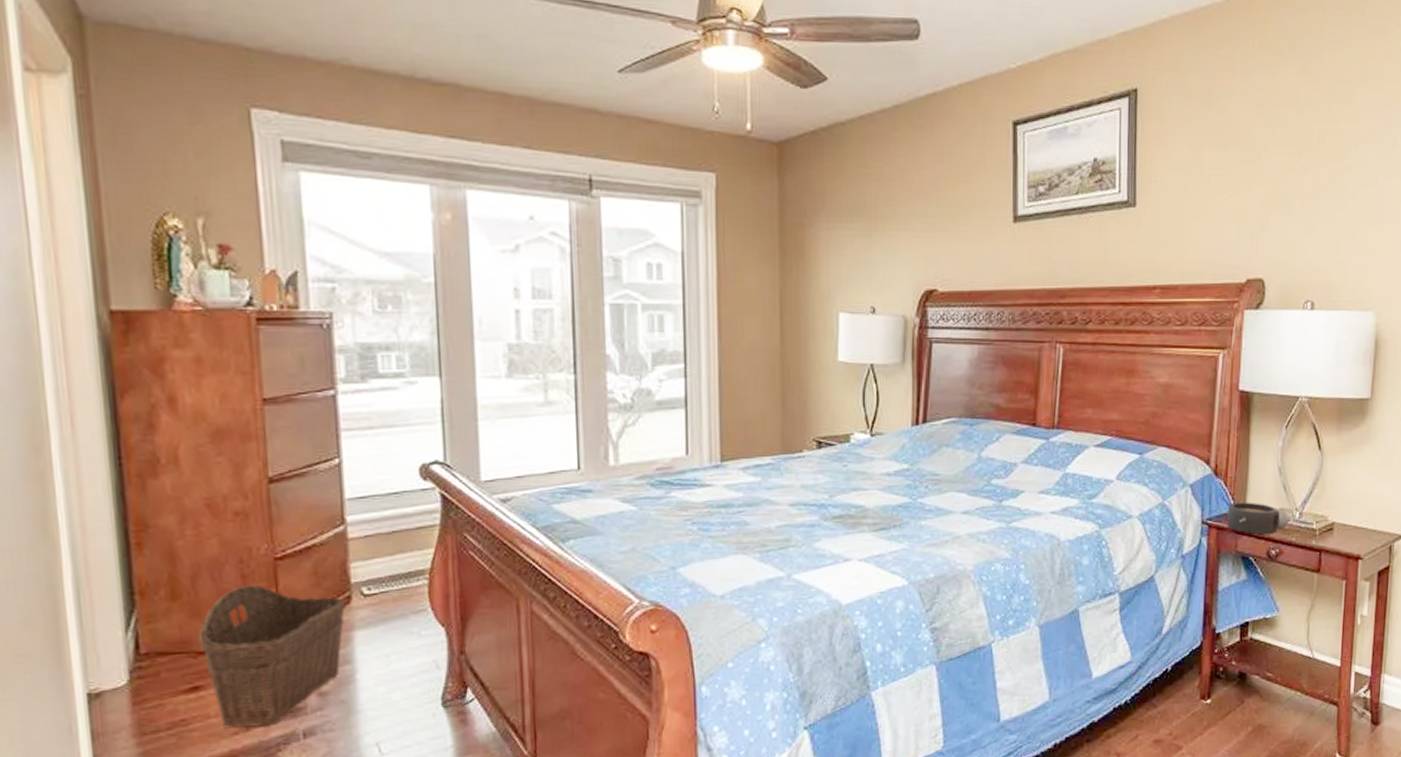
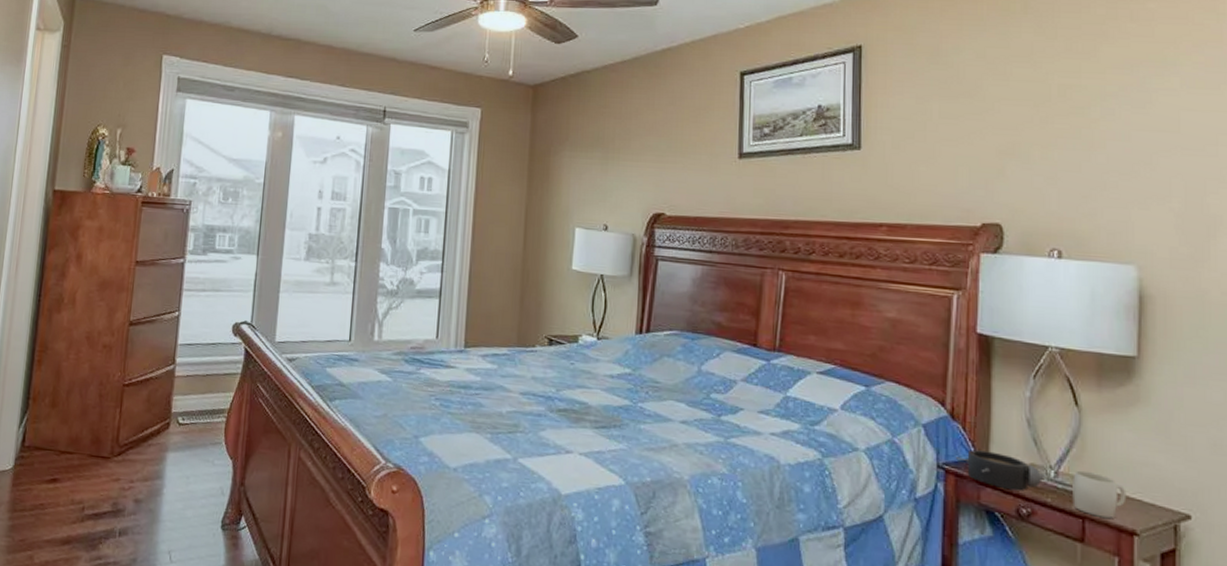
wicker basket: present [198,585,345,727] -> none [63,403,165,521]
mug: none [1312,508,1355,548] -> present [1071,470,1127,518]

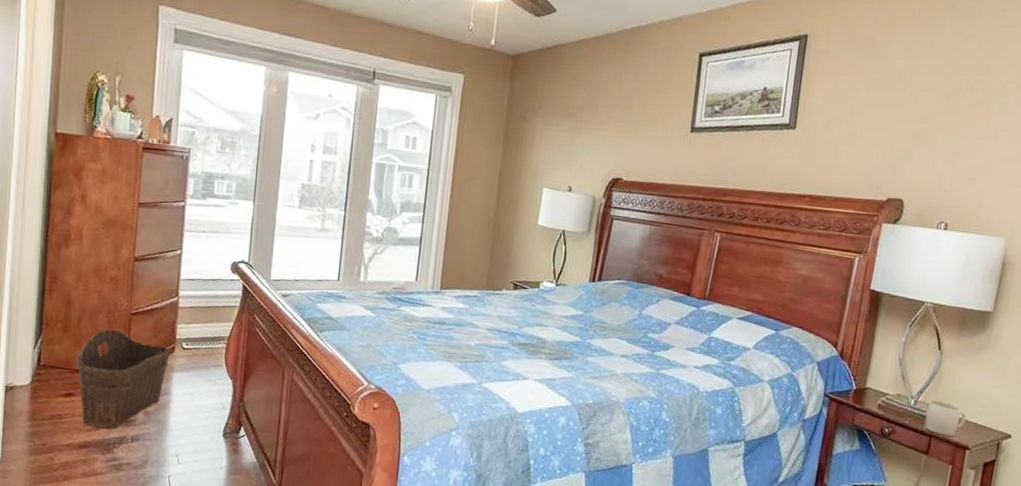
wicker basket: none [63,403,165,521] -> present [76,329,170,429]
alarm clock: present [956,449,1044,490] -> none [840,382,906,414]

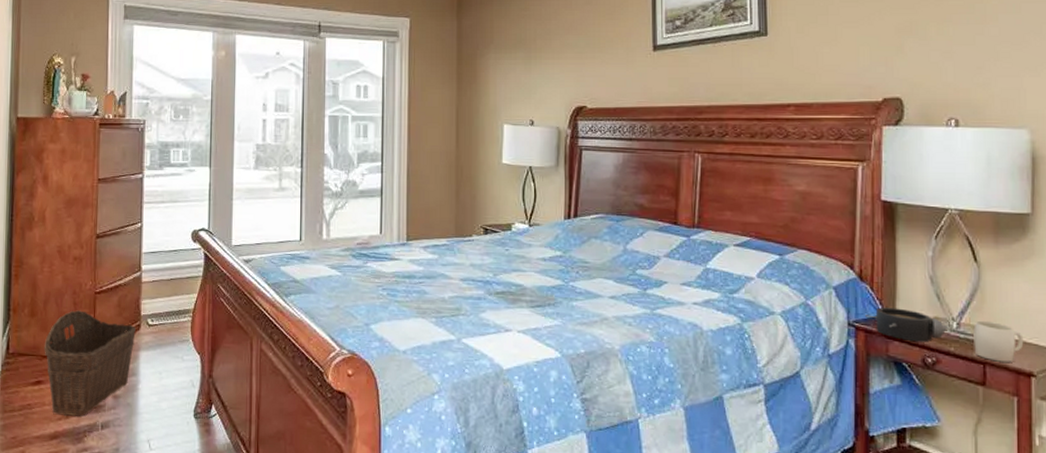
alarm clock: none [840,382,906,414] -> present [865,307,947,341]

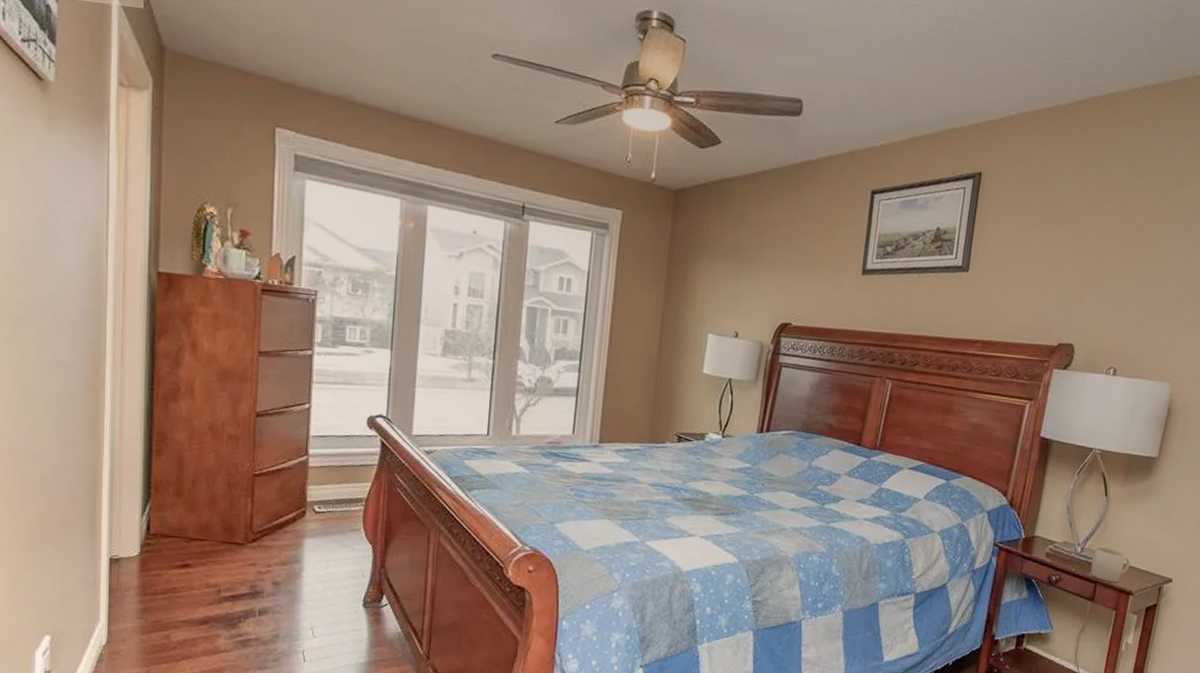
wicker basket: present [44,310,136,416] -> none [192,492,300,602]
alarm clock: present [865,307,947,341] -> none [1009,531,1073,562]

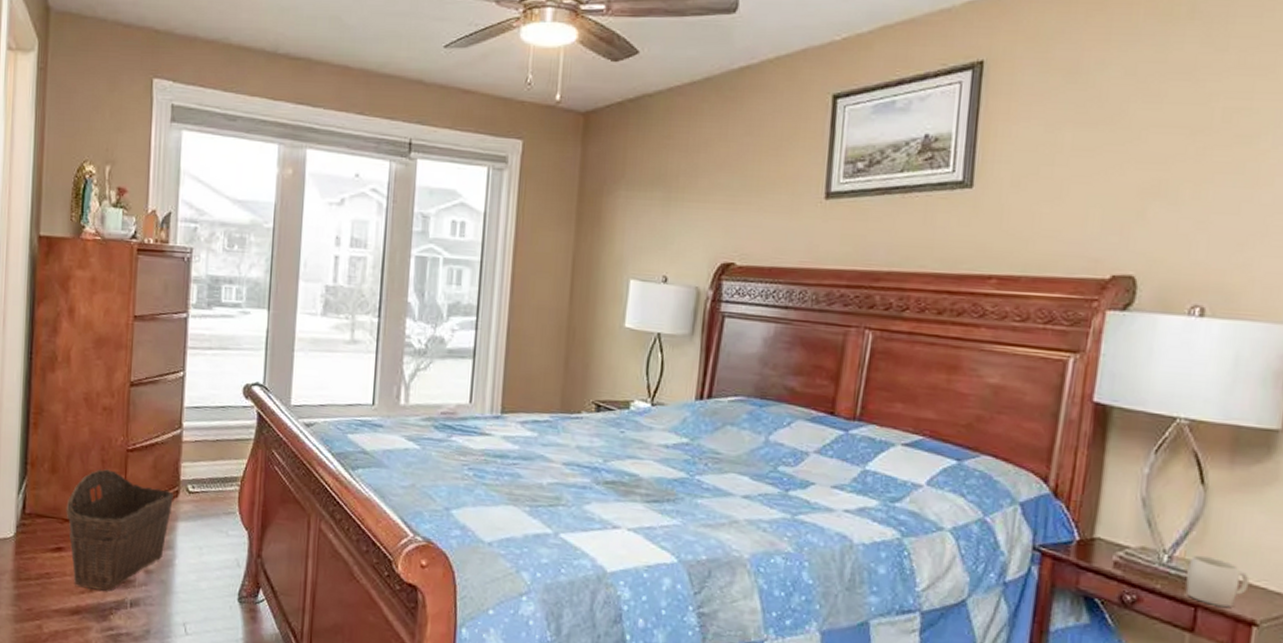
wicker basket: none [192,492,300,602] -> present [66,469,174,591]

